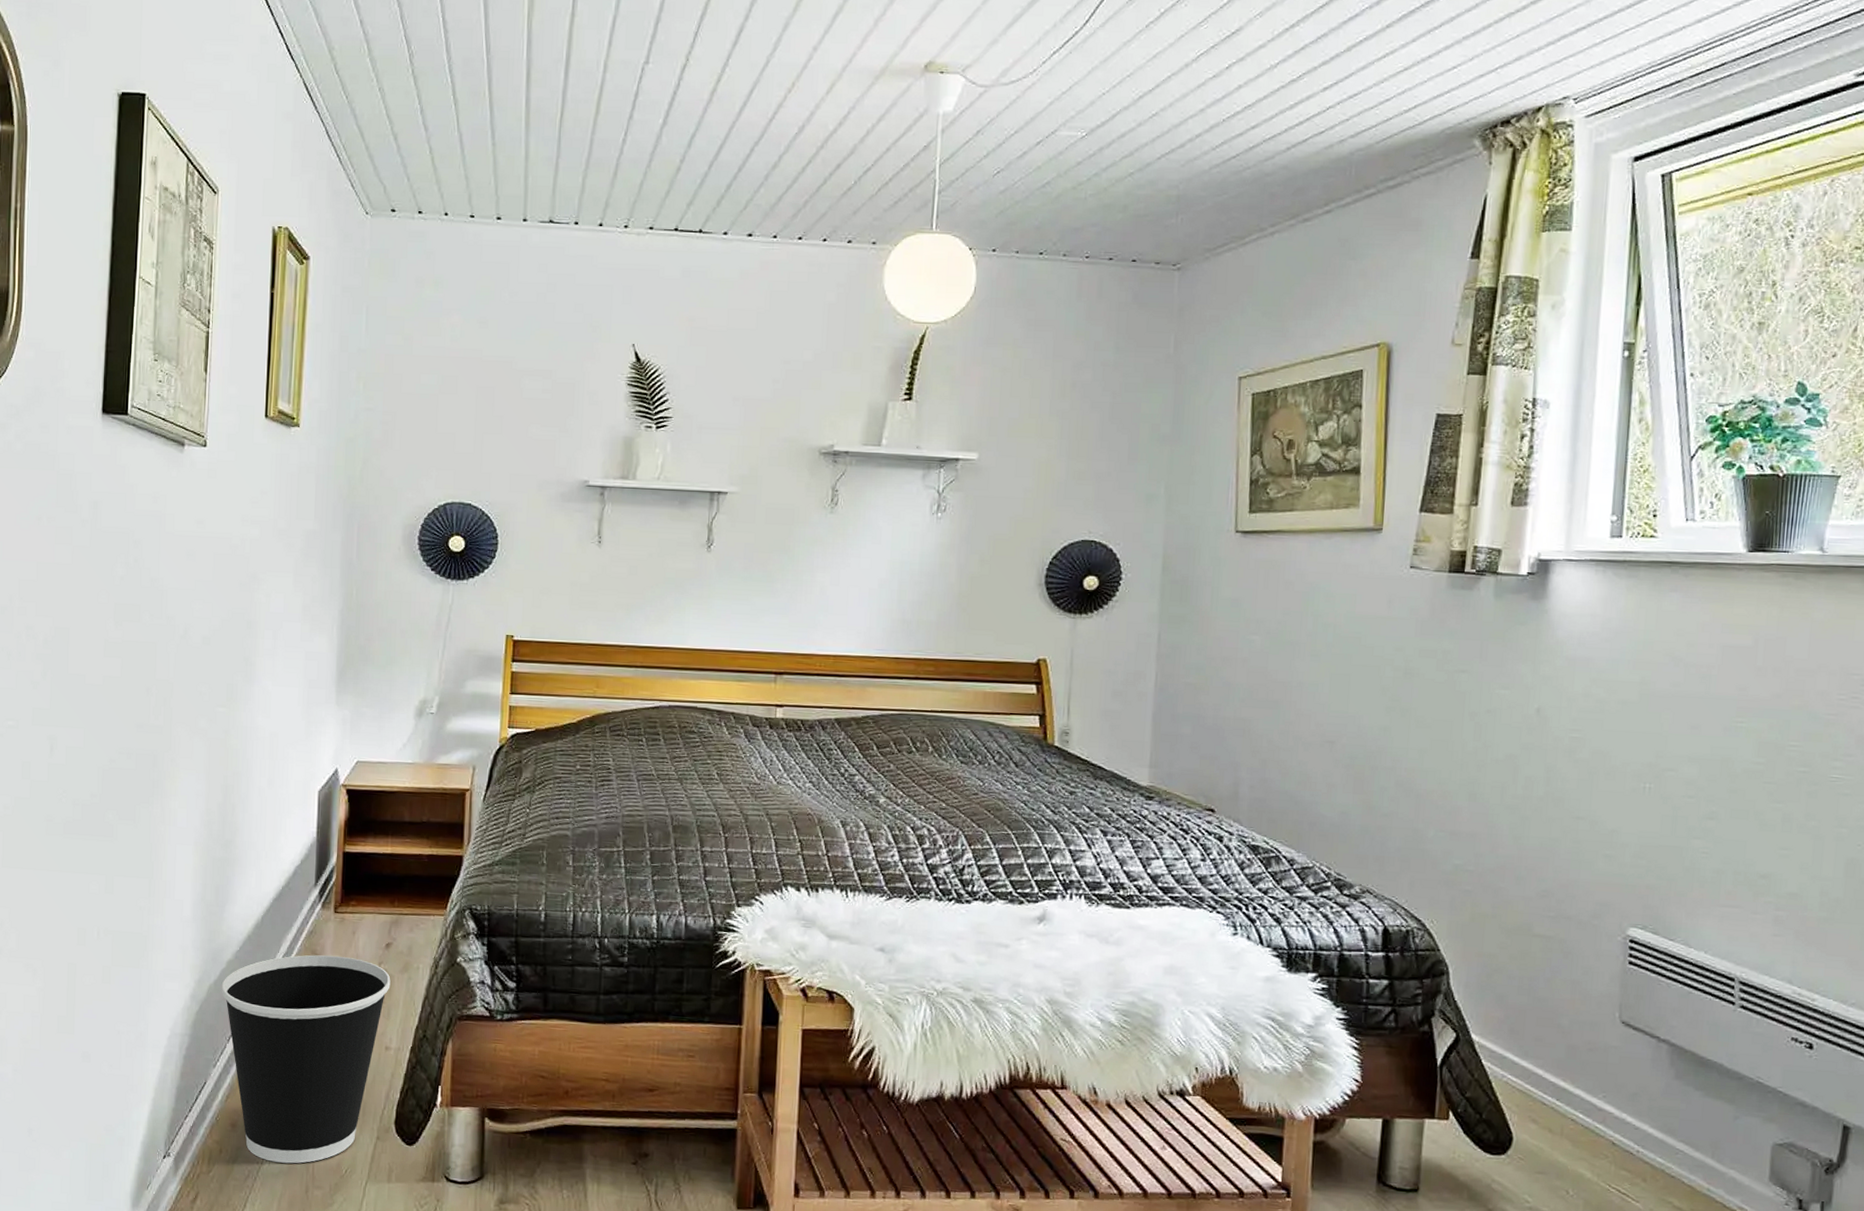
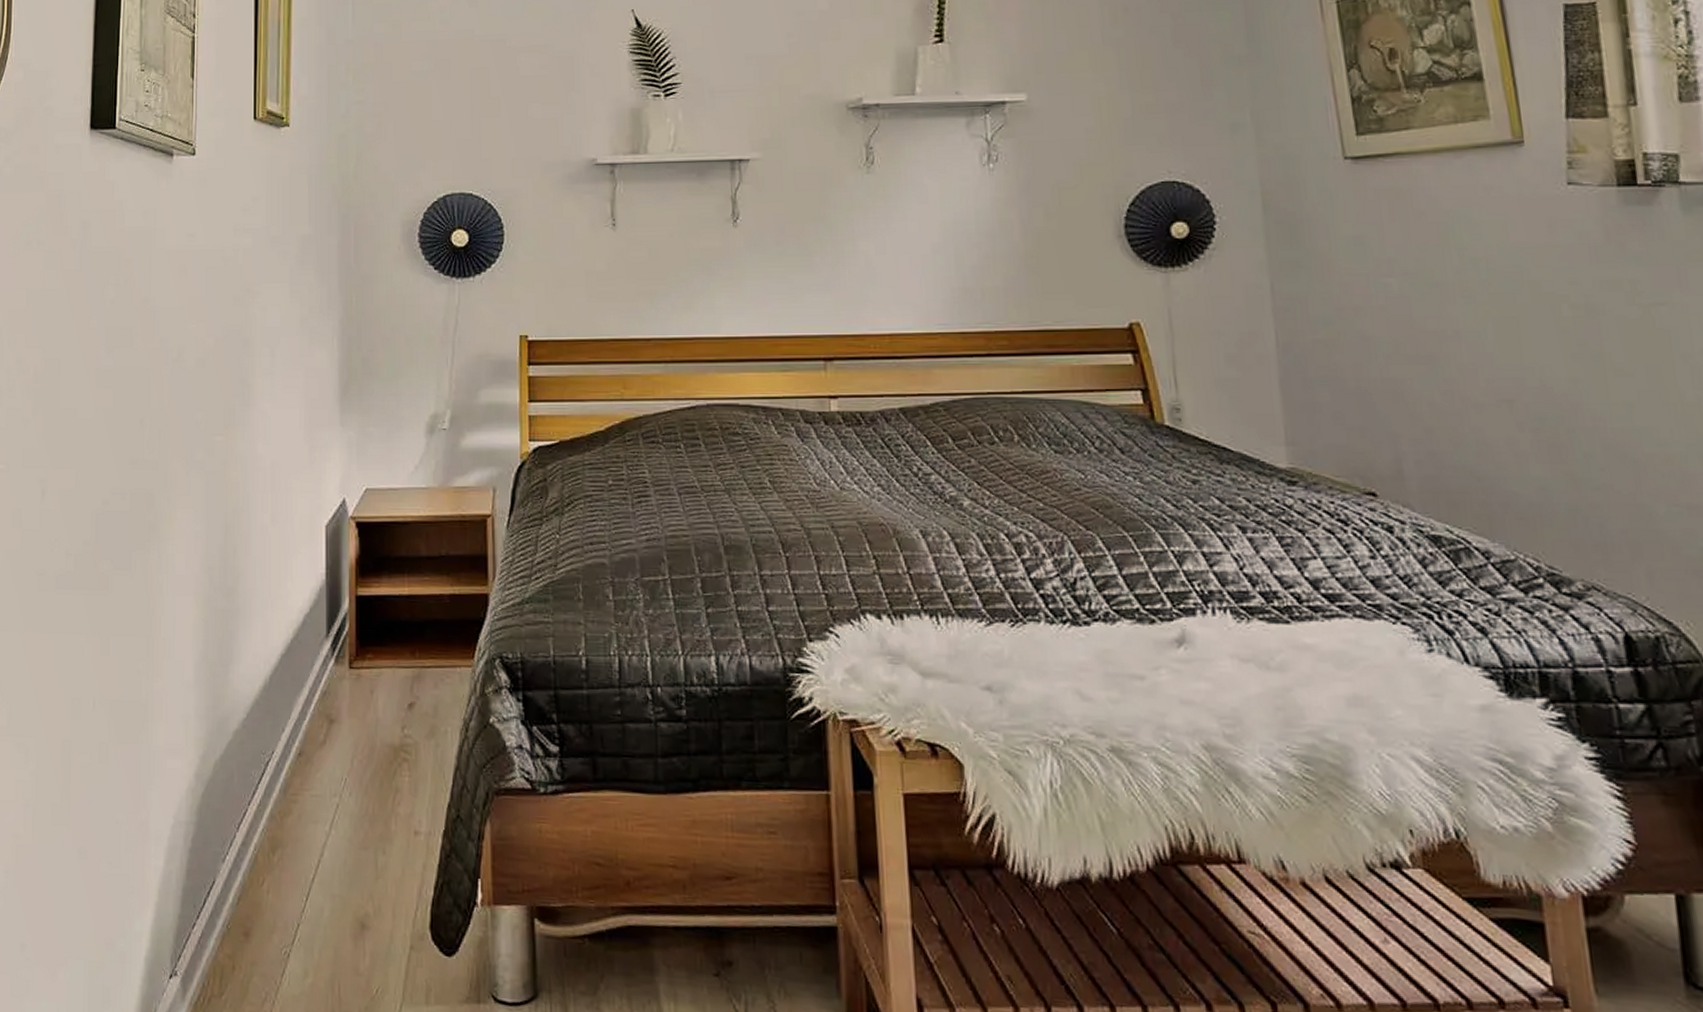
wastebasket: present [221,955,391,1164] -> none [228,720,416,983]

